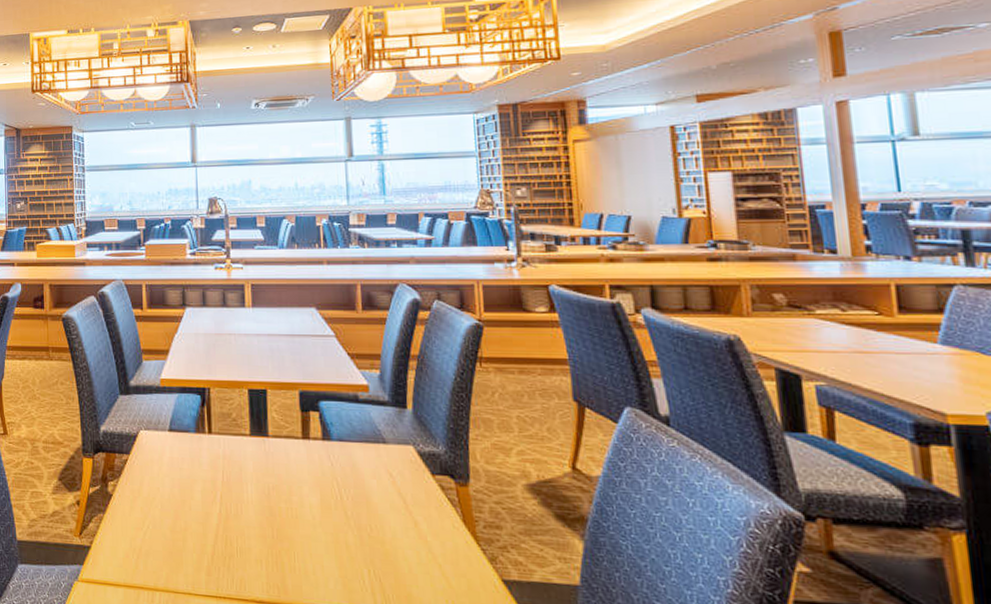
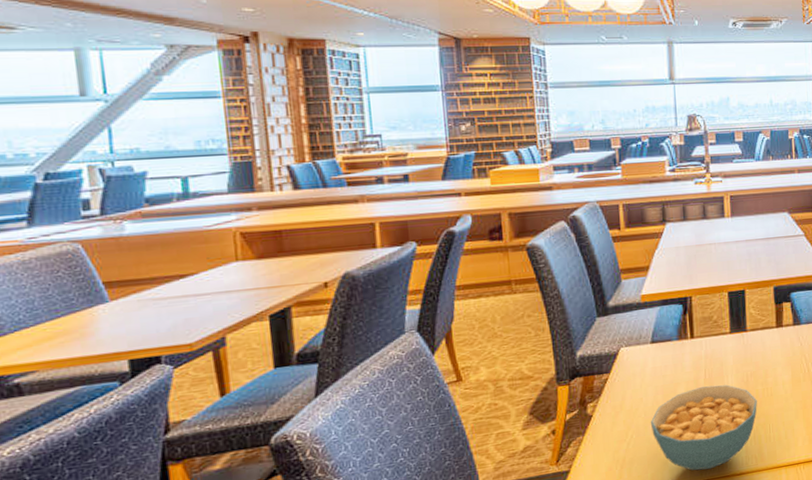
cereal bowl: none [166,489,280,587] -> present [650,384,757,471]

